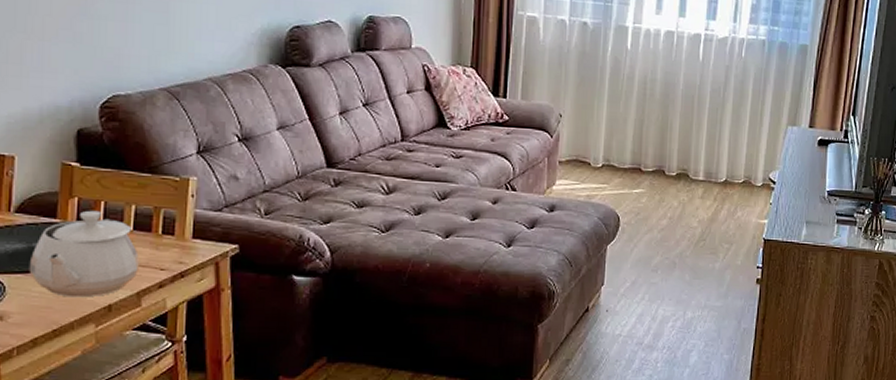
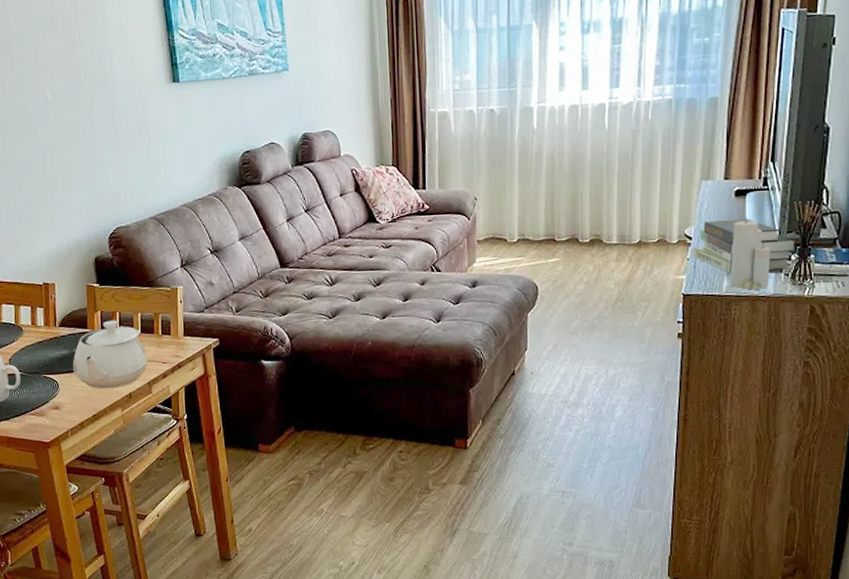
books: none [775,167,868,223] -> present [693,218,794,273]
candle: none [809,167,847,241] -> present [730,217,771,290]

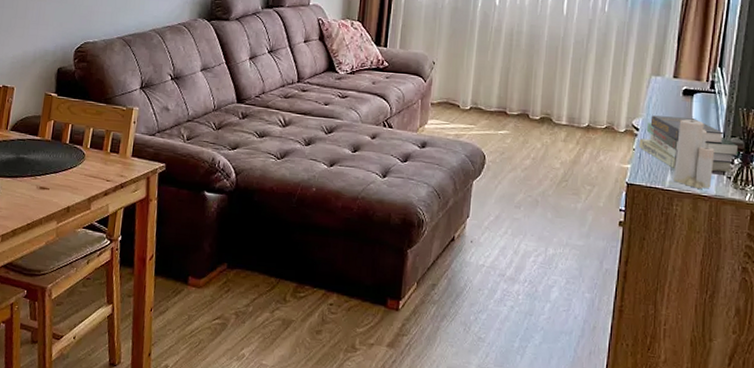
teapot: present [72,320,149,389] -> none [15,131,93,200]

